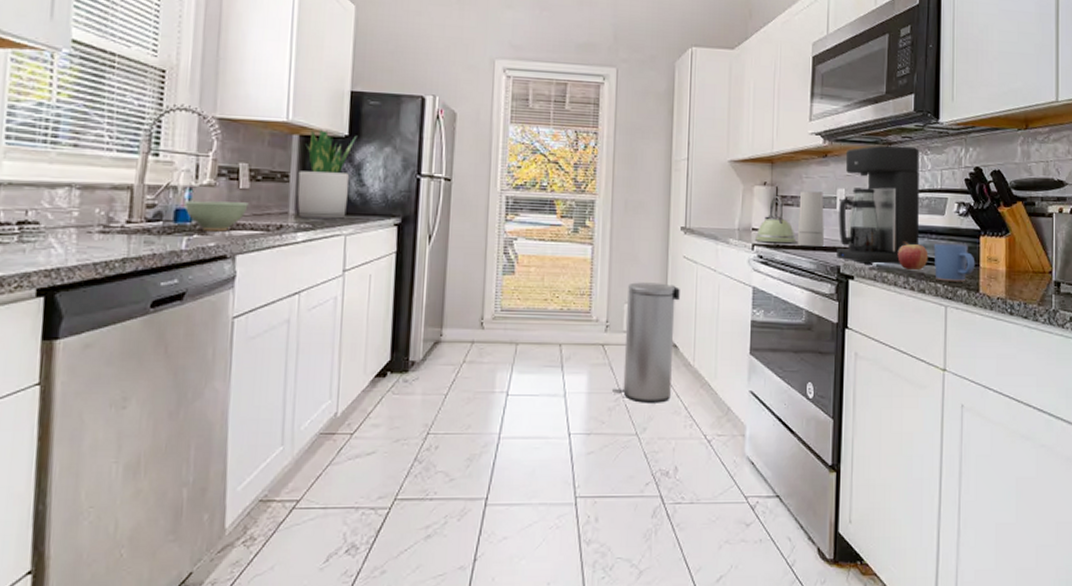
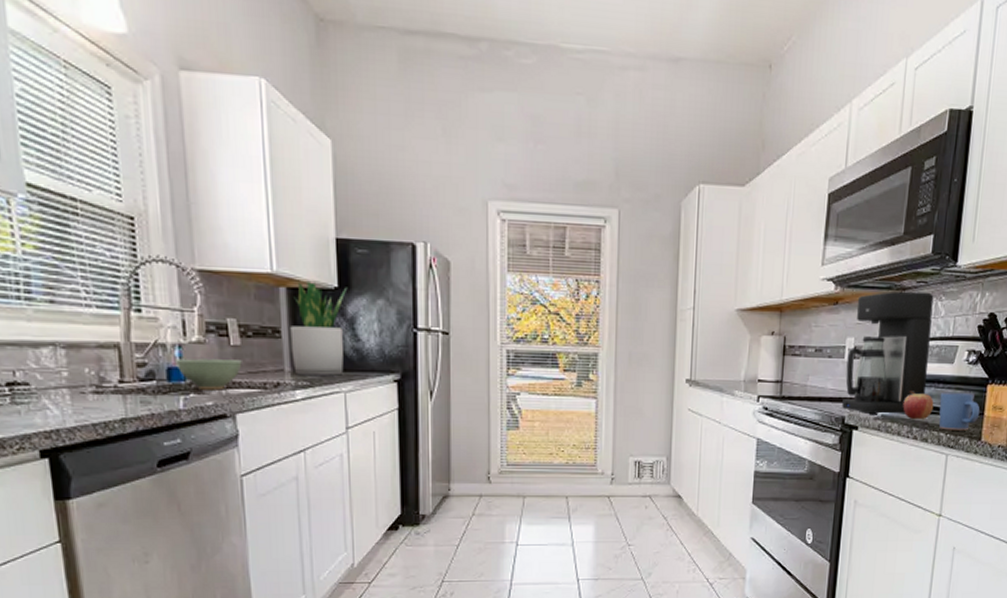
pedal bin: present [612,282,680,403] -> none [619,435,685,550]
kettle: present [754,195,797,244] -> none [760,345,803,395]
canister: present [798,190,824,246] -> none [804,340,832,397]

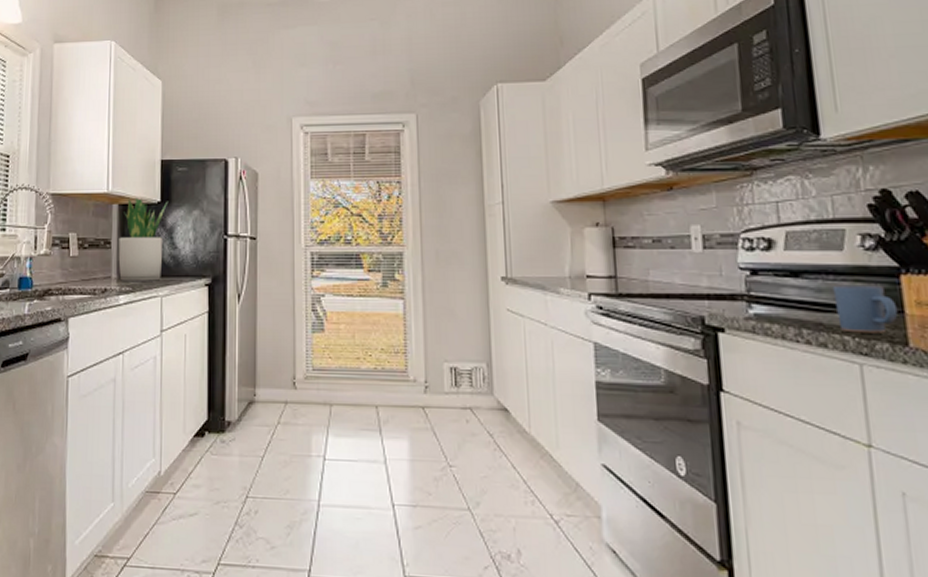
bowl: present [176,358,242,390] -> none [26,269,78,297]
coffee maker: present [842,291,934,414] -> none [694,170,810,313]
fruit: present [903,391,934,420] -> none [781,284,827,320]

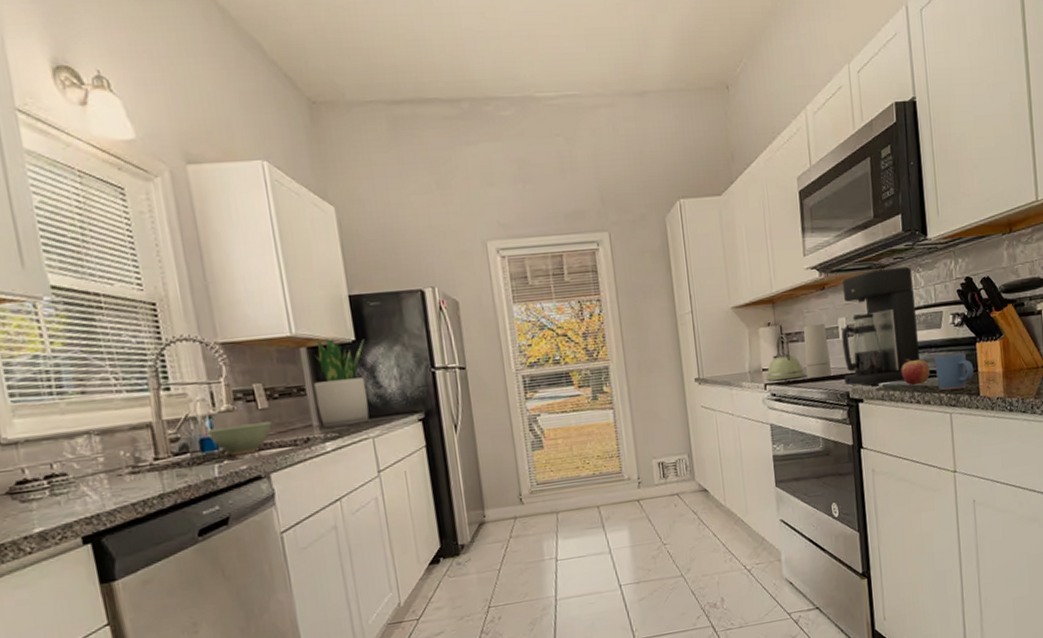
bowl: none [26,269,78,297] -> present [207,422,272,456]
kettle: none [590,237,644,292] -> present [766,333,806,382]
canister: none [642,230,680,294] -> present [803,323,832,379]
coffee maker: none [694,170,810,313] -> present [841,266,920,386]
fruit: none [781,284,827,320] -> present [901,358,930,386]

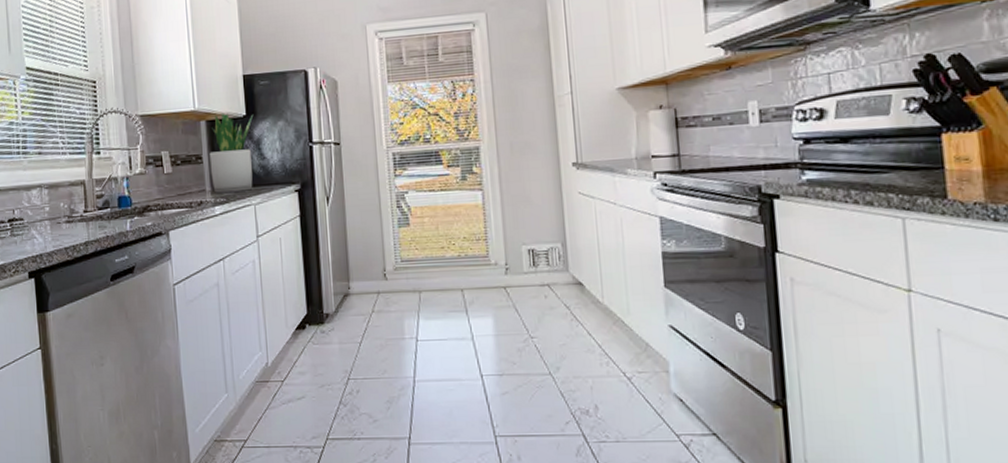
bowl: present [207,422,272,456] -> none [124,185,173,213]
kettle: present [766,333,806,382] -> none [656,117,705,170]
canister: present [803,323,832,379] -> none [703,107,738,168]
coffee maker: present [841,266,920,386] -> none [752,42,858,180]
fruit: present [901,358,930,386] -> none [832,150,874,182]
mug: present [934,352,974,391] -> none [879,144,939,191]

